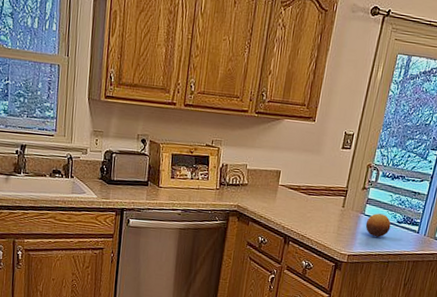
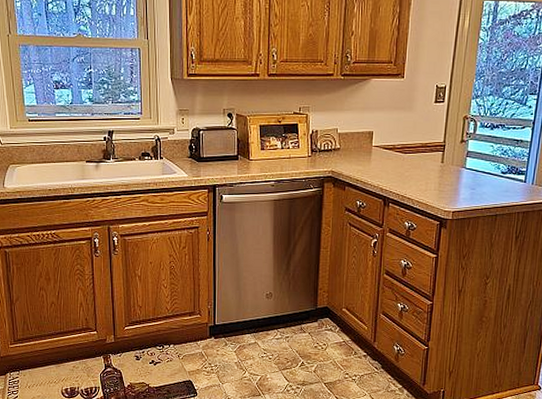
fruit: present [365,213,391,238] -> none [468,166,495,191]

